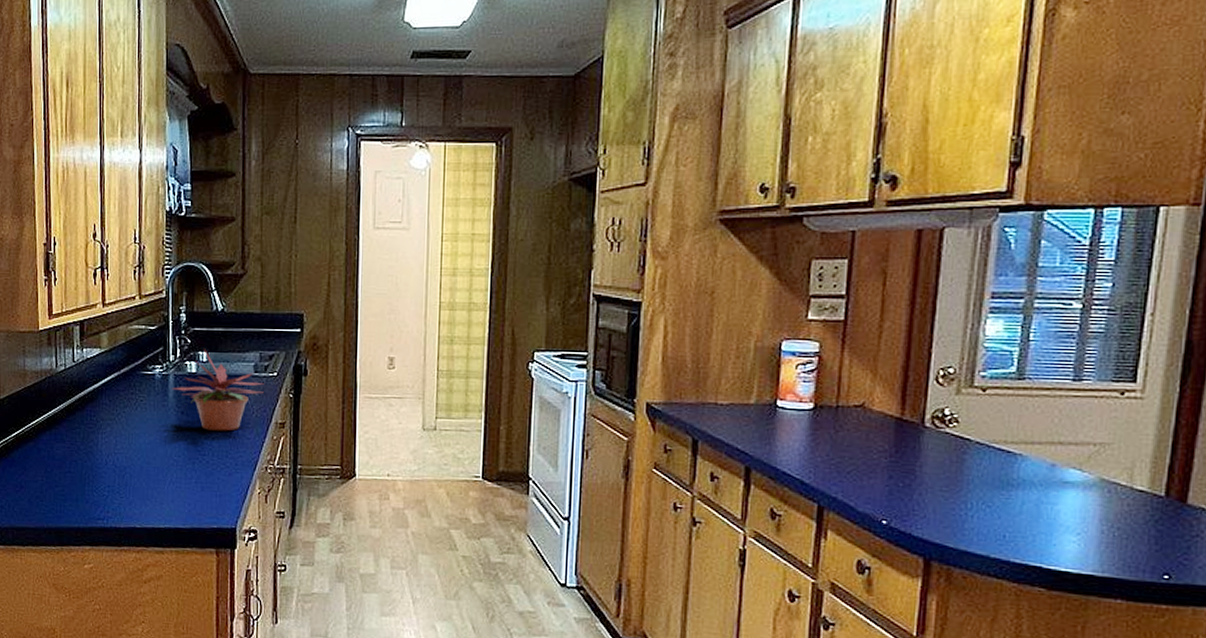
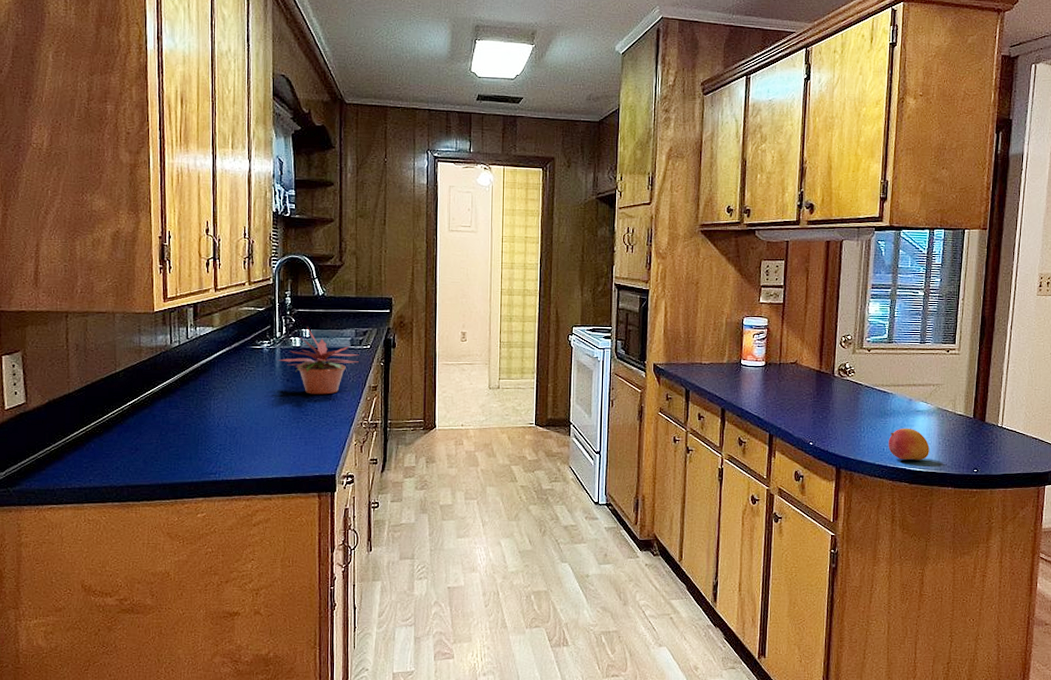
fruit: none [1012,506,1085,557] -> present [888,428,930,461]

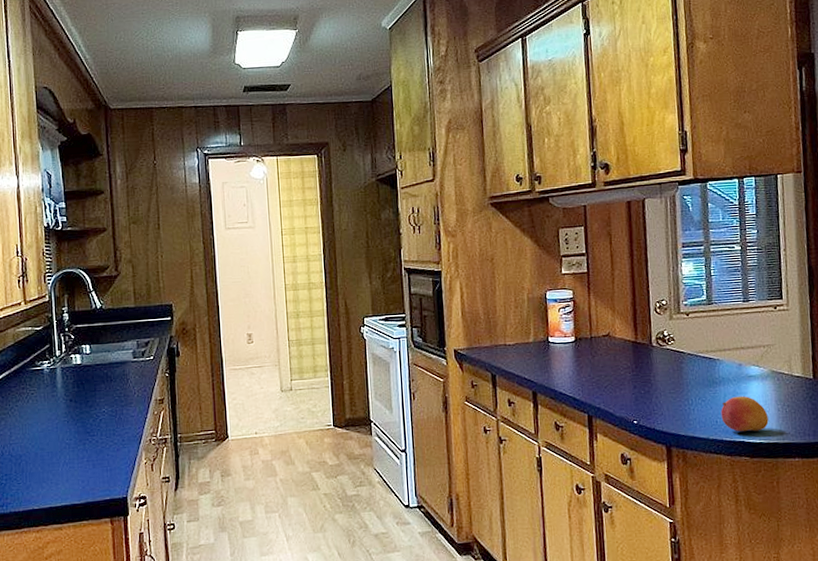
potted plant: present [278,328,359,395] -> none [59,344,143,413]

